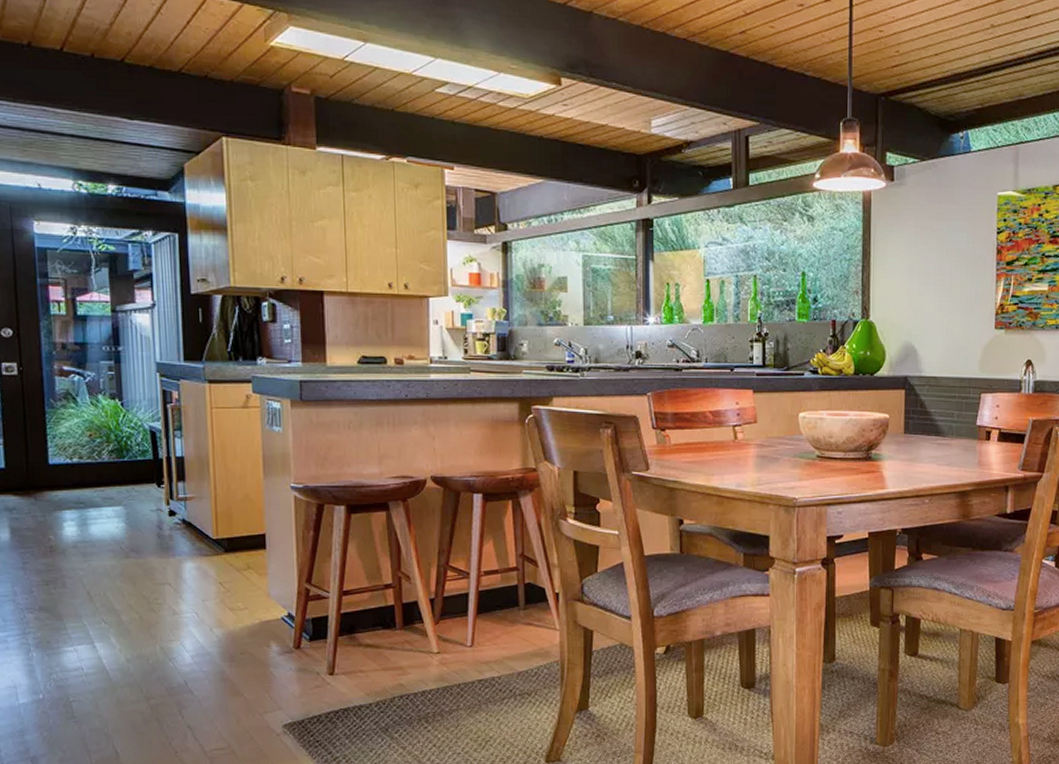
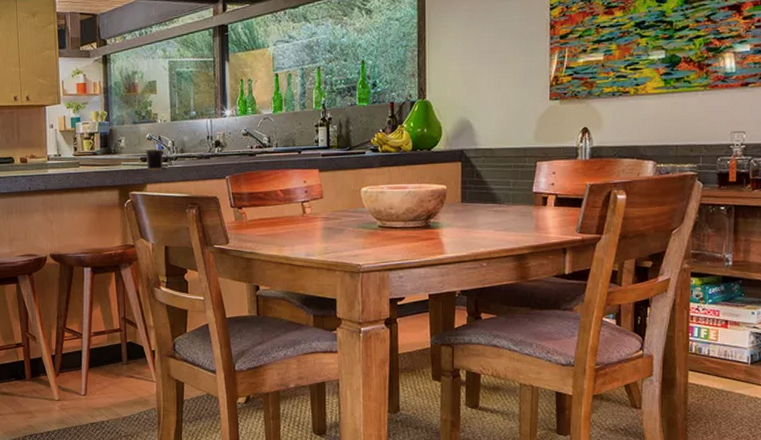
mug: none [552,357,580,383] -> present [145,149,169,171]

